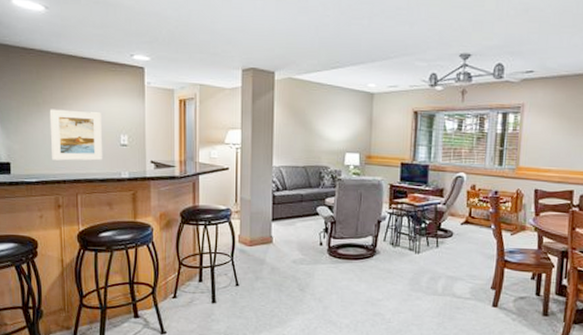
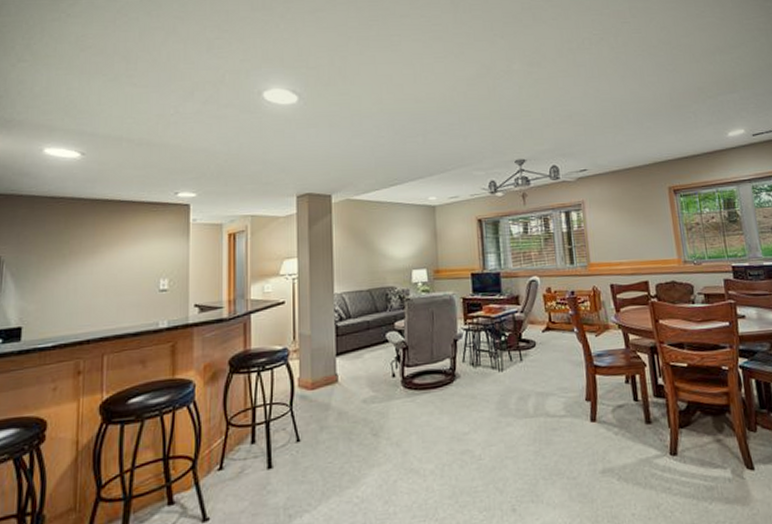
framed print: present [49,109,103,161] -> none [73,257,138,318]

